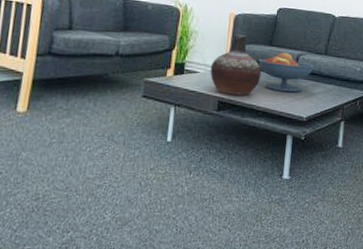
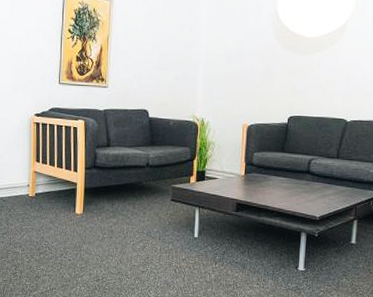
vase: present [210,33,262,95] -> none [227,142,275,198]
fruit bowl: present [258,52,314,93] -> none [271,158,326,194]

